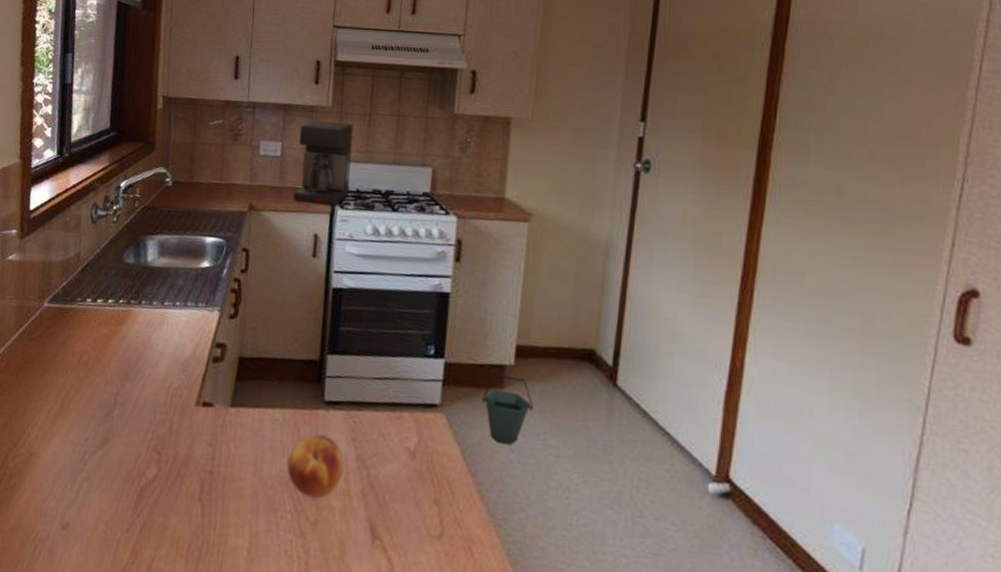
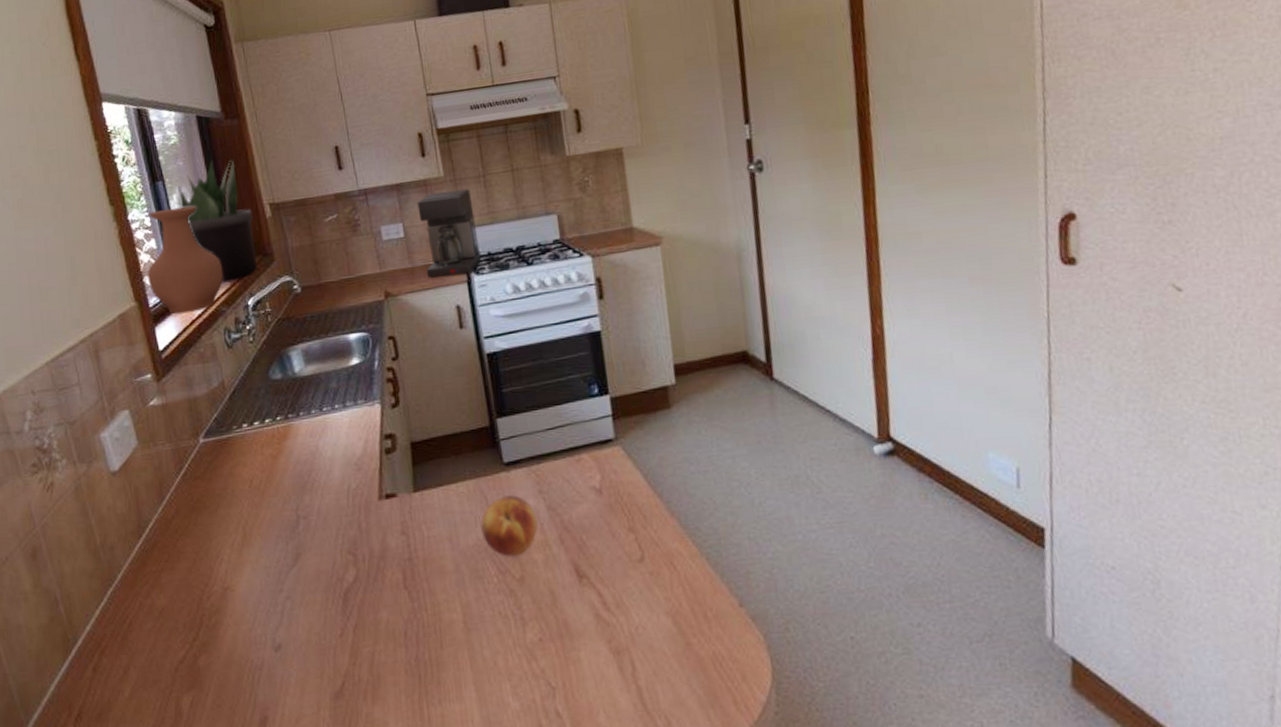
vase: none [36,80,106,182] -> present [147,206,223,315]
planter: none [81,43,146,162] -> present [177,159,258,283]
bucket: present [481,373,534,445] -> none [651,393,703,459]

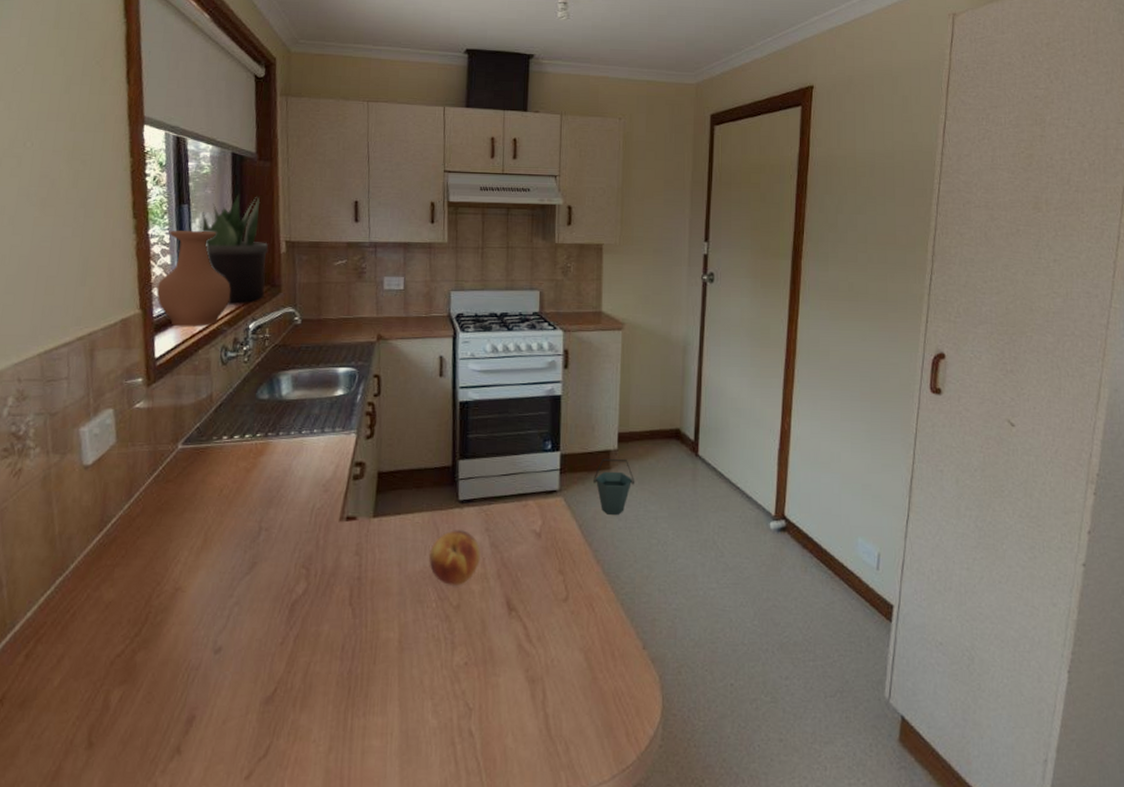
coffee maker: present [417,189,482,278] -> none [418,256,469,330]
bucket: none [651,393,703,459] -> present [592,458,635,515]

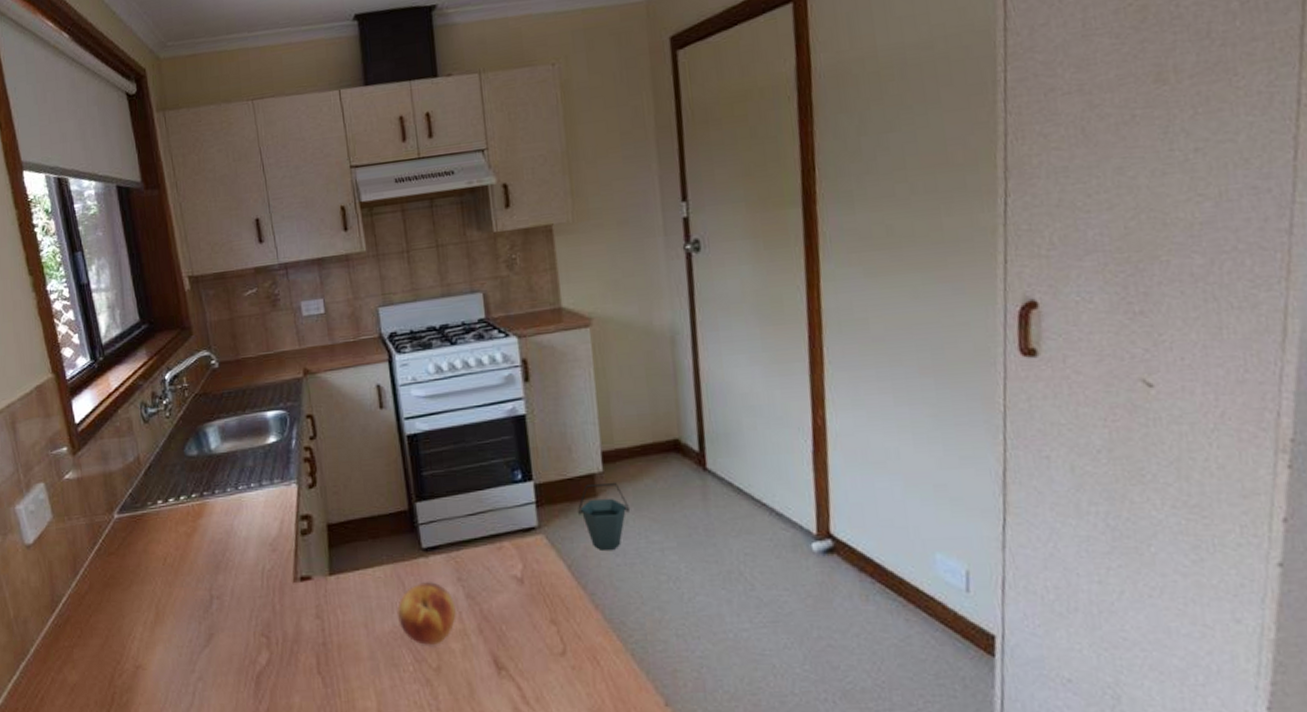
vase: present [156,230,231,328] -> none [65,277,140,388]
planter: present [200,193,269,305] -> none [96,230,176,357]

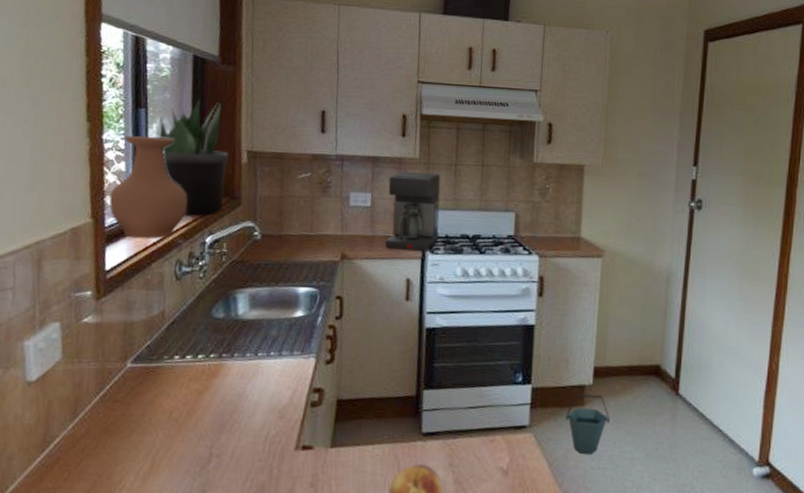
vase: none [65,277,140,388] -> present [109,135,188,240]
planter: none [96,230,176,357] -> present [157,98,229,218]
coffee maker: none [338,265,404,356] -> present [385,172,441,251]

